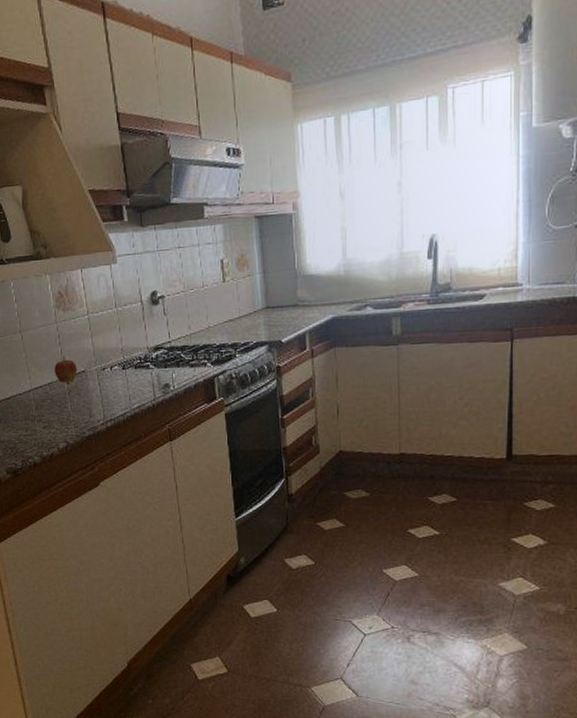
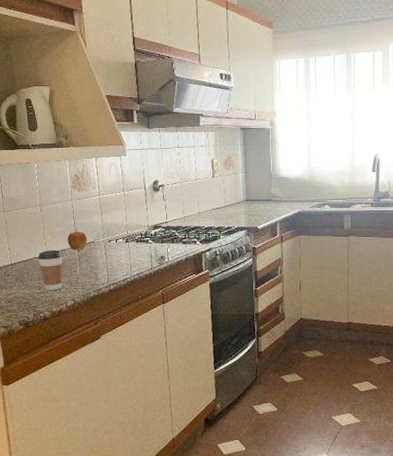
coffee cup: none [21,383,52,432] -> present [37,250,63,291]

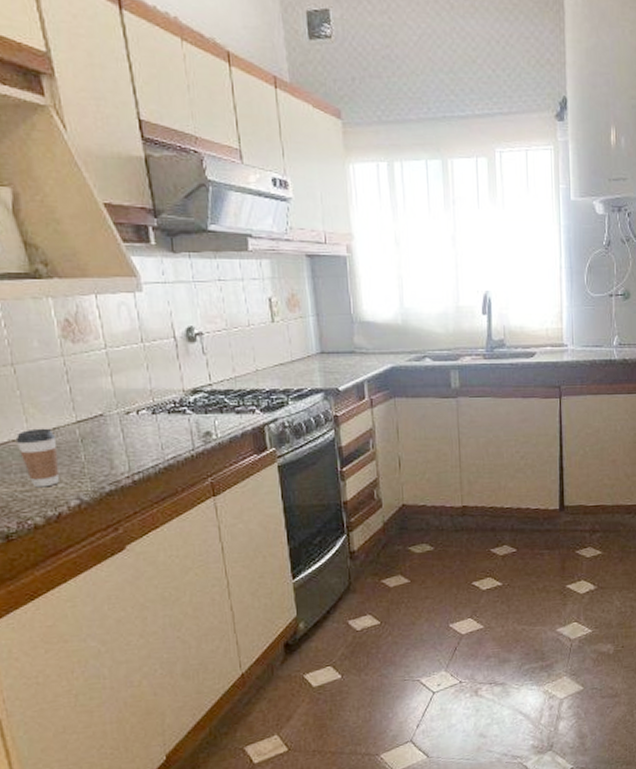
apple: present [67,228,87,251] -> none [61,396,92,429]

